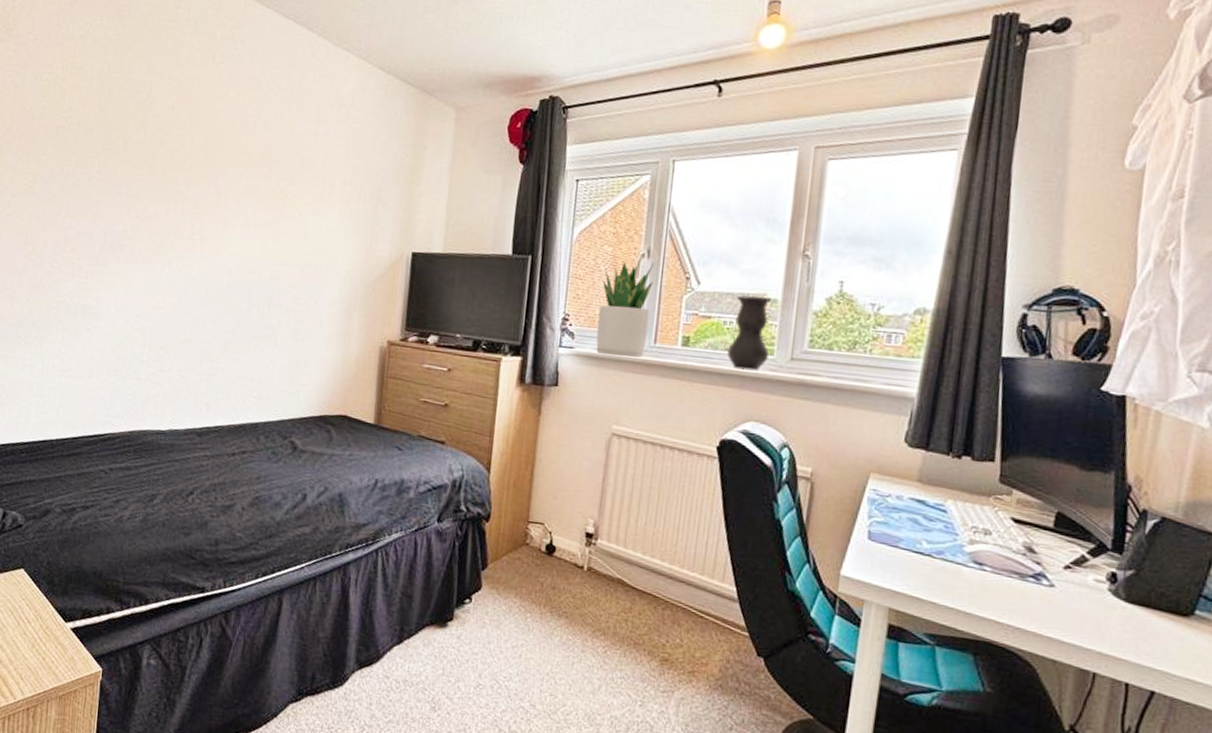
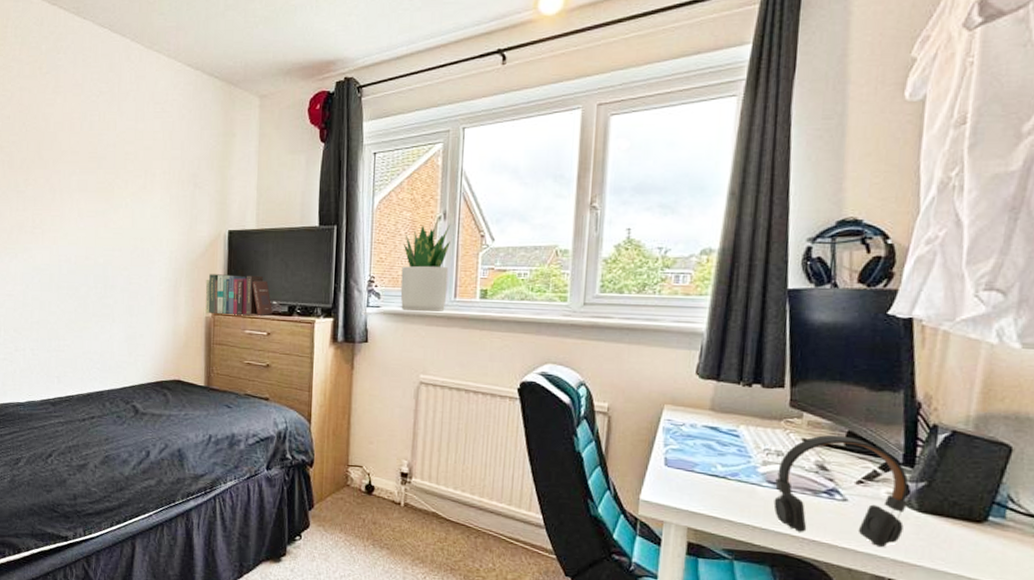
books: none [380,299,456,350] -> present [205,274,274,316]
vase: present [727,295,773,371] -> none [523,248,564,317]
headphones: none [979,514,1117,638] -> present [773,434,910,547]

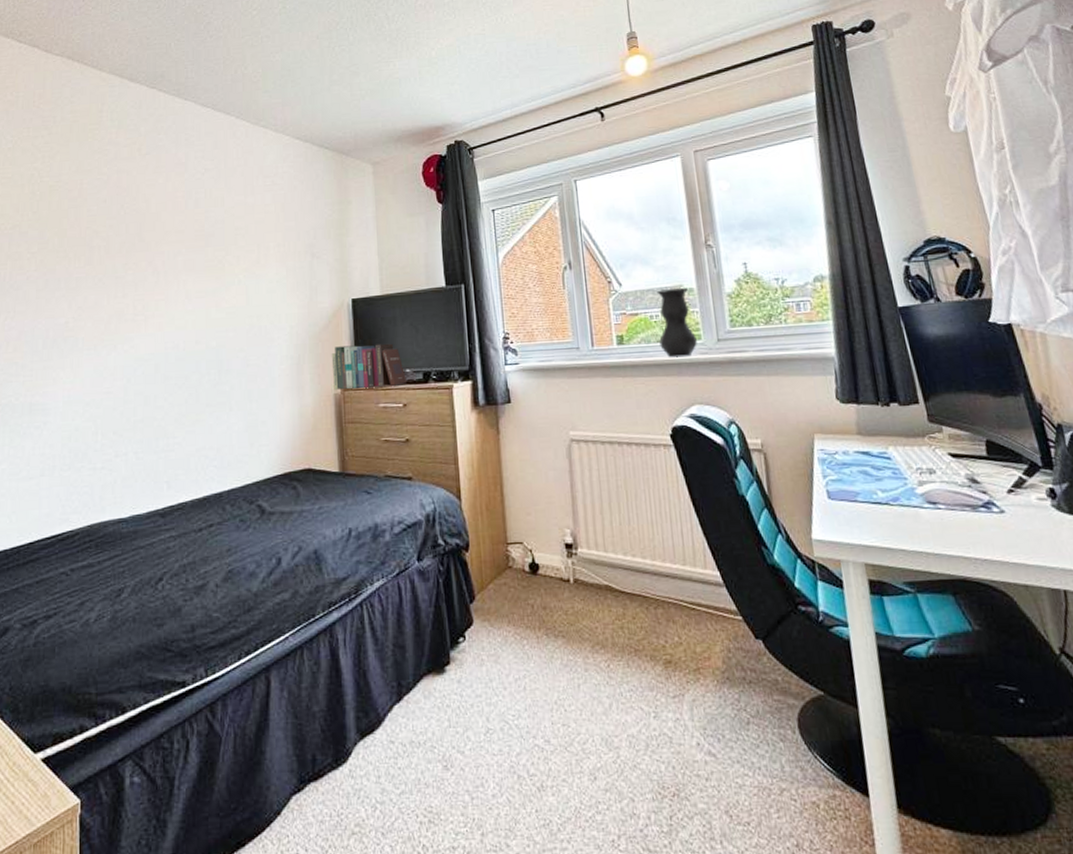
planter: present [400,224,450,312] -> none [533,273,585,366]
vase: none [523,248,564,317] -> present [656,288,697,358]
headphones: present [773,434,910,547] -> none [934,445,1063,556]

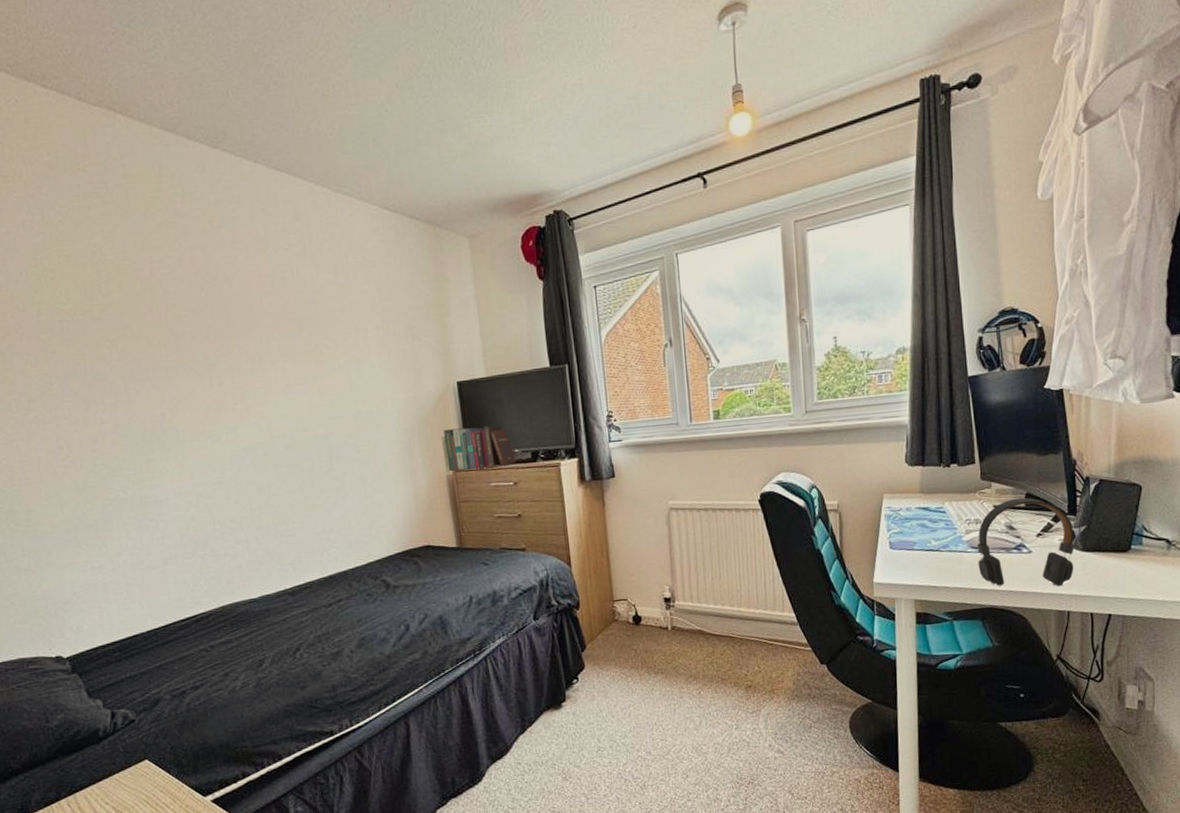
vase: present [656,288,697,358] -> none [752,363,787,430]
headphones: none [934,445,1063,556] -> present [977,497,1075,586]

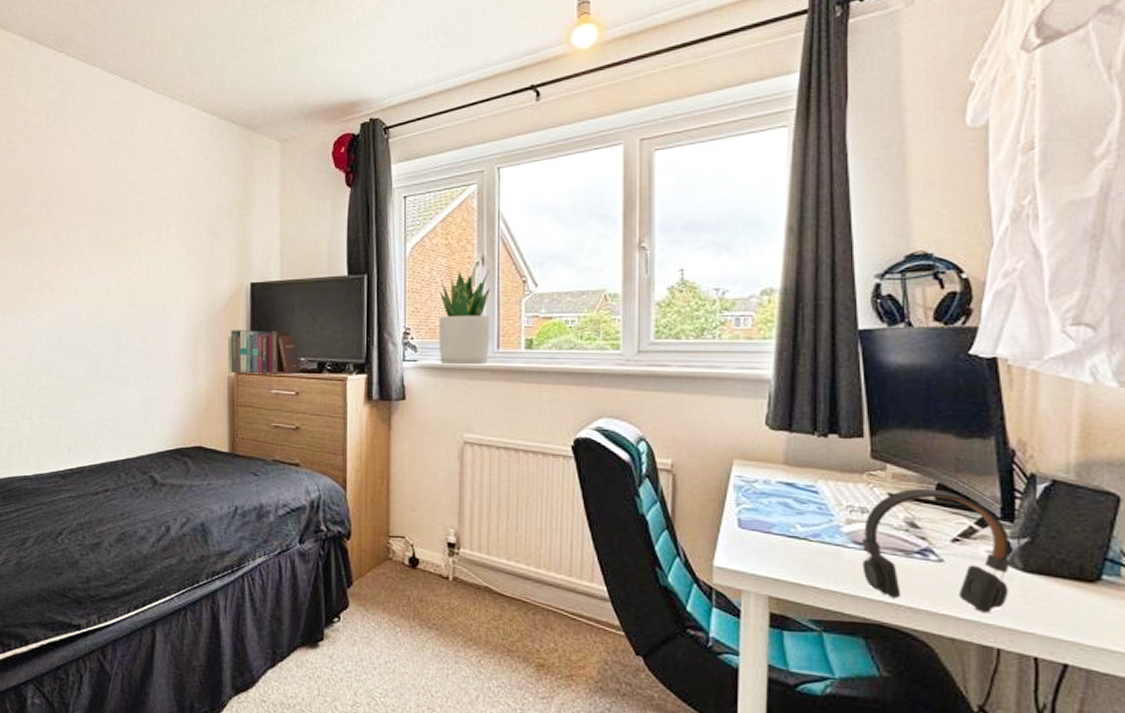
planter: none [635,350,683,441] -> present [438,270,490,365]

